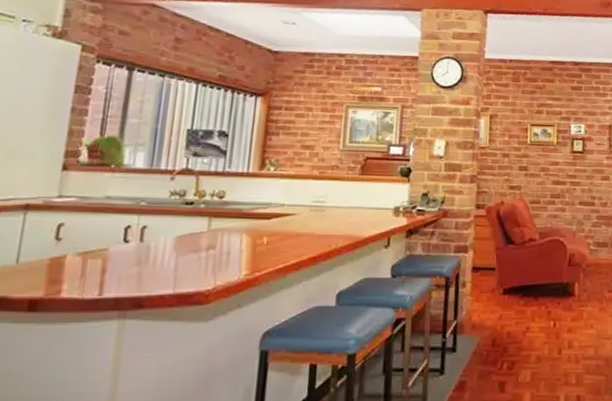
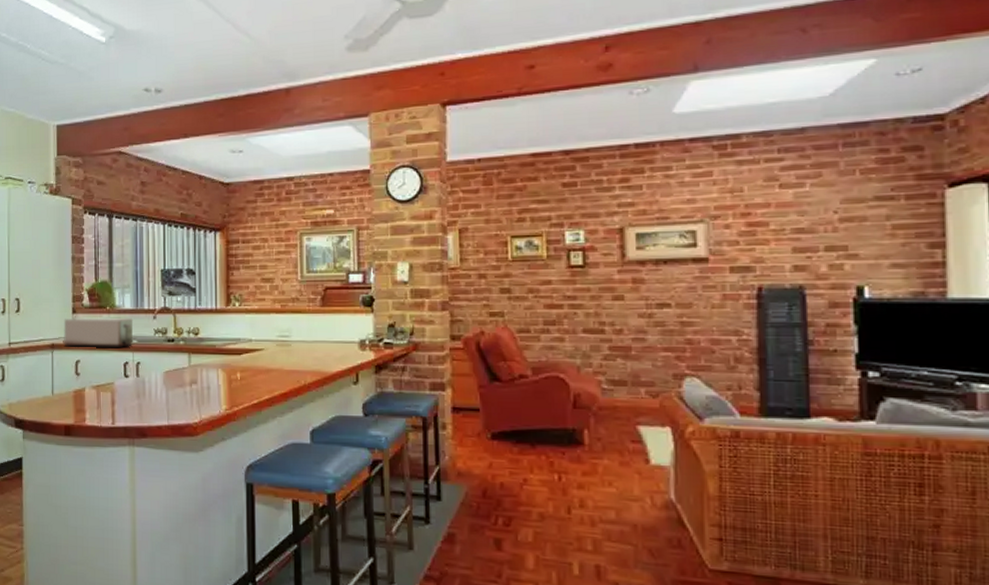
toaster: none [44,174,145,211] -> present [64,317,134,348]

